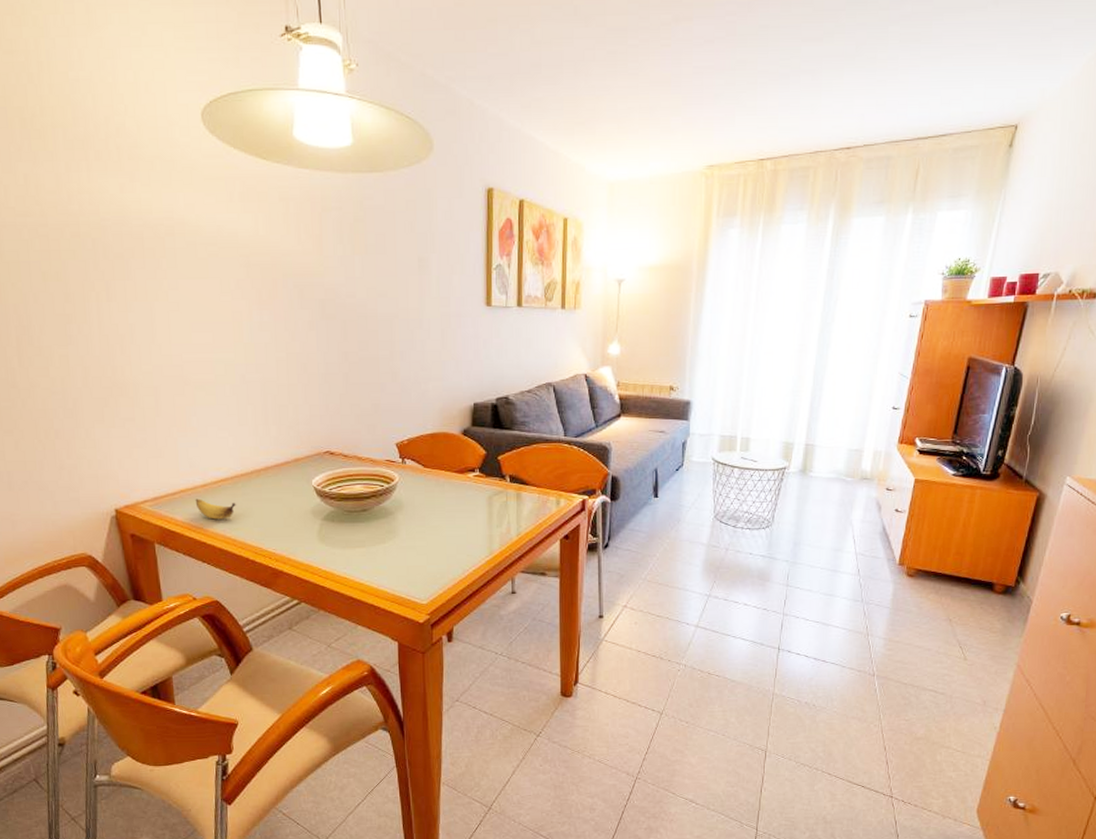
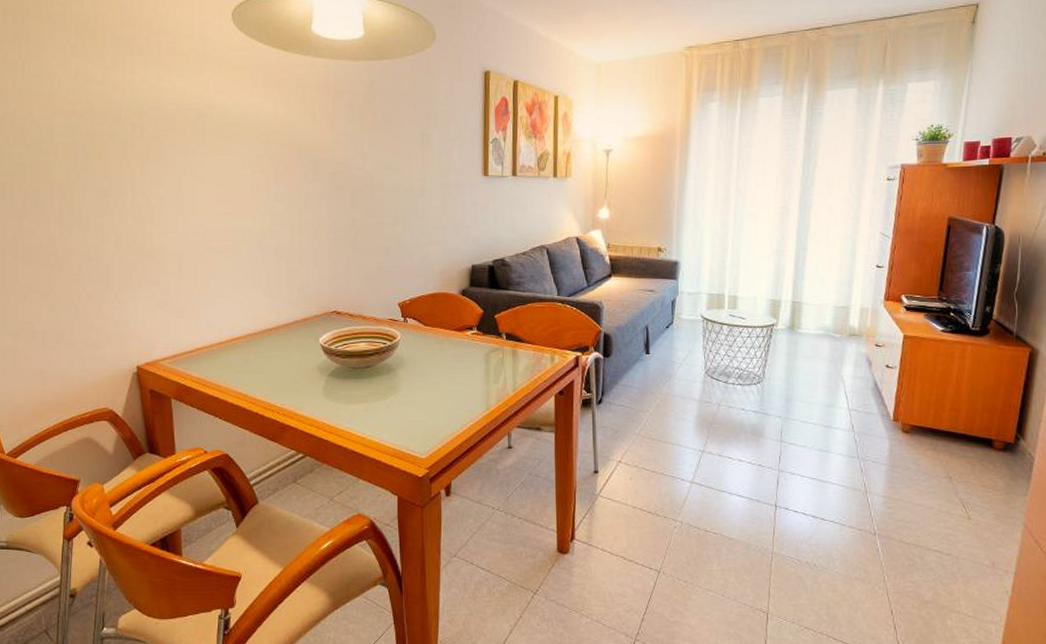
banana: present [195,498,236,520] -> none [211,356,248,376]

